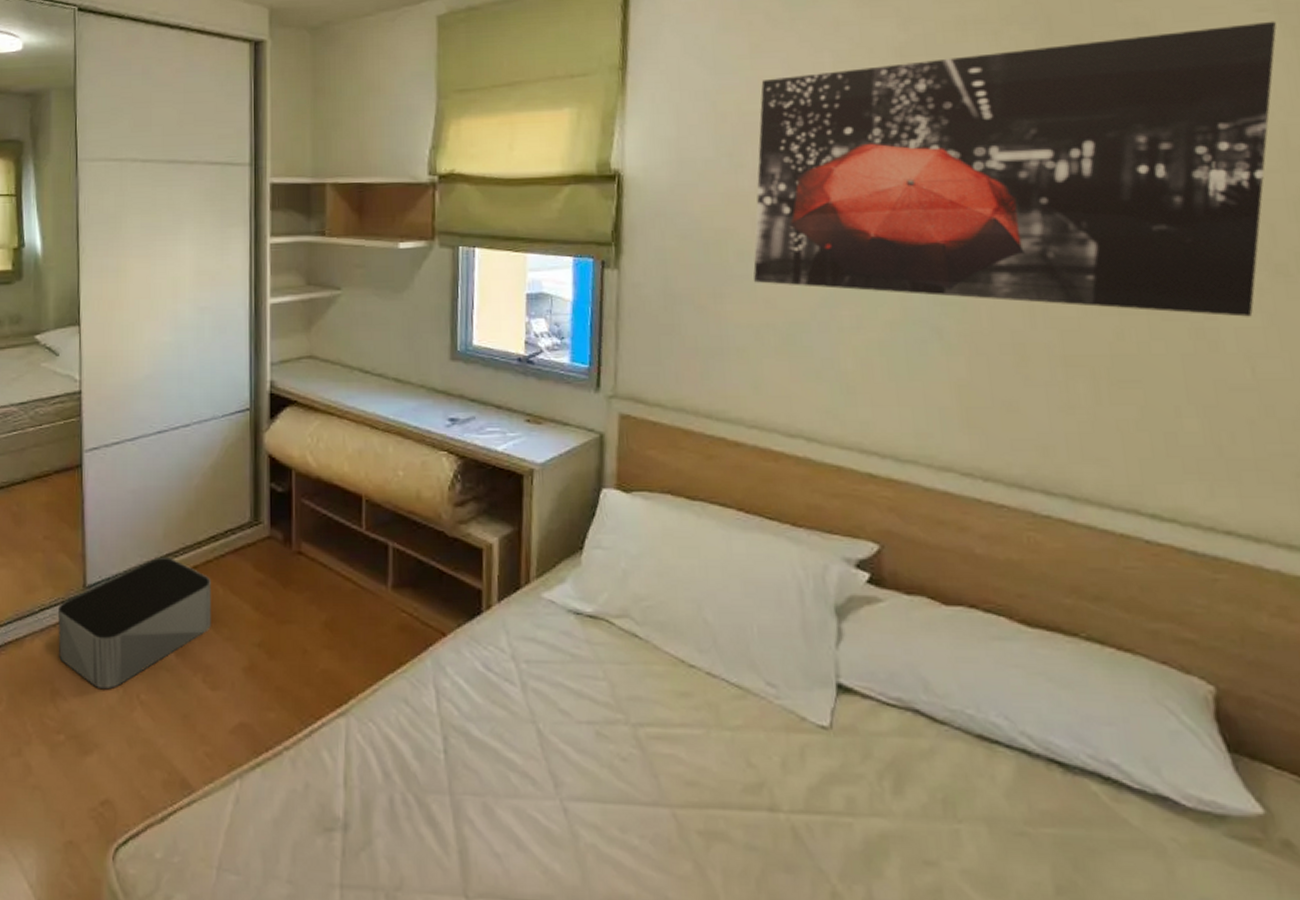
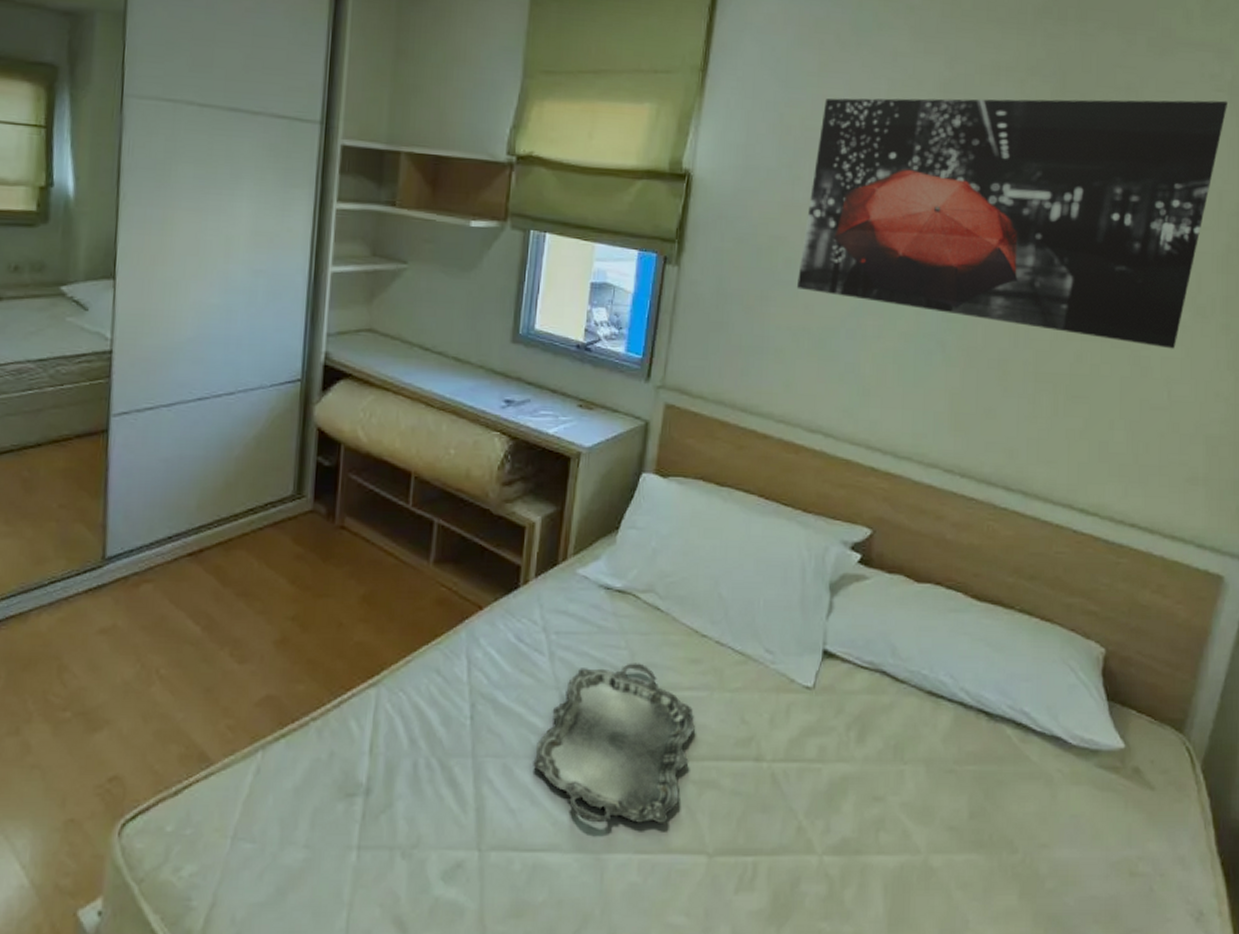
storage bin: present [58,558,211,689] -> none [69,529,246,663]
serving tray: none [515,695,693,878] -> present [533,663,695,823]

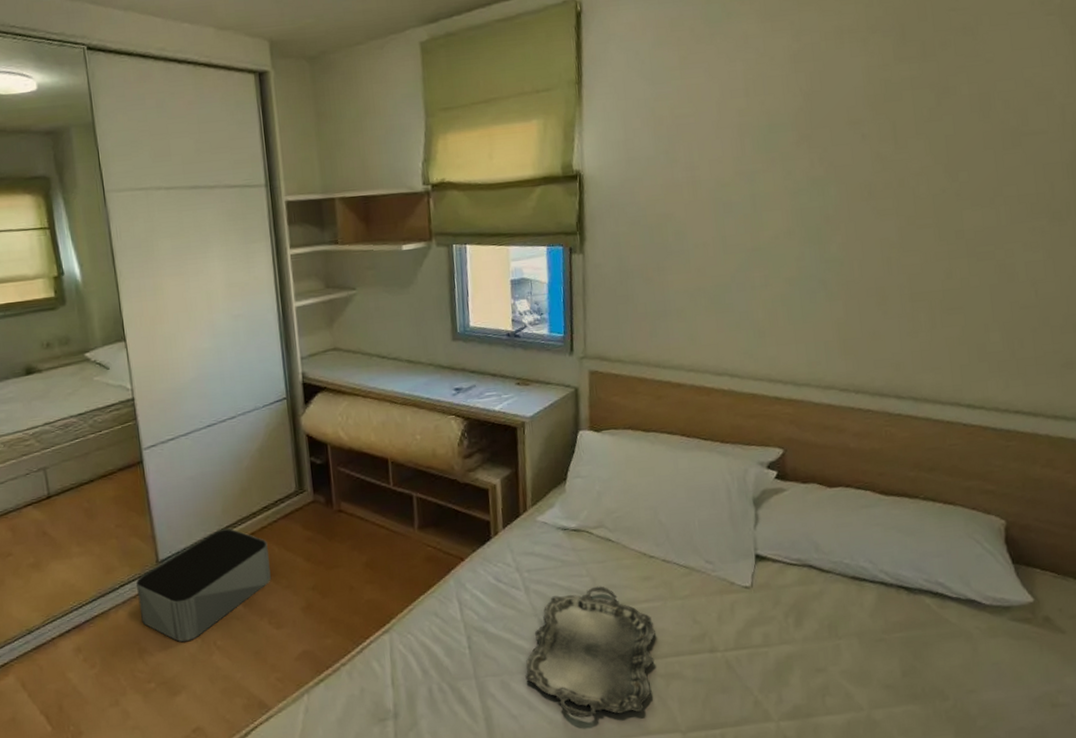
storage bin: none [69,529,246,663] -> present [136,529,271,642]
wall art: present [797,98,1227,349] -> none [687,22,1060,257]

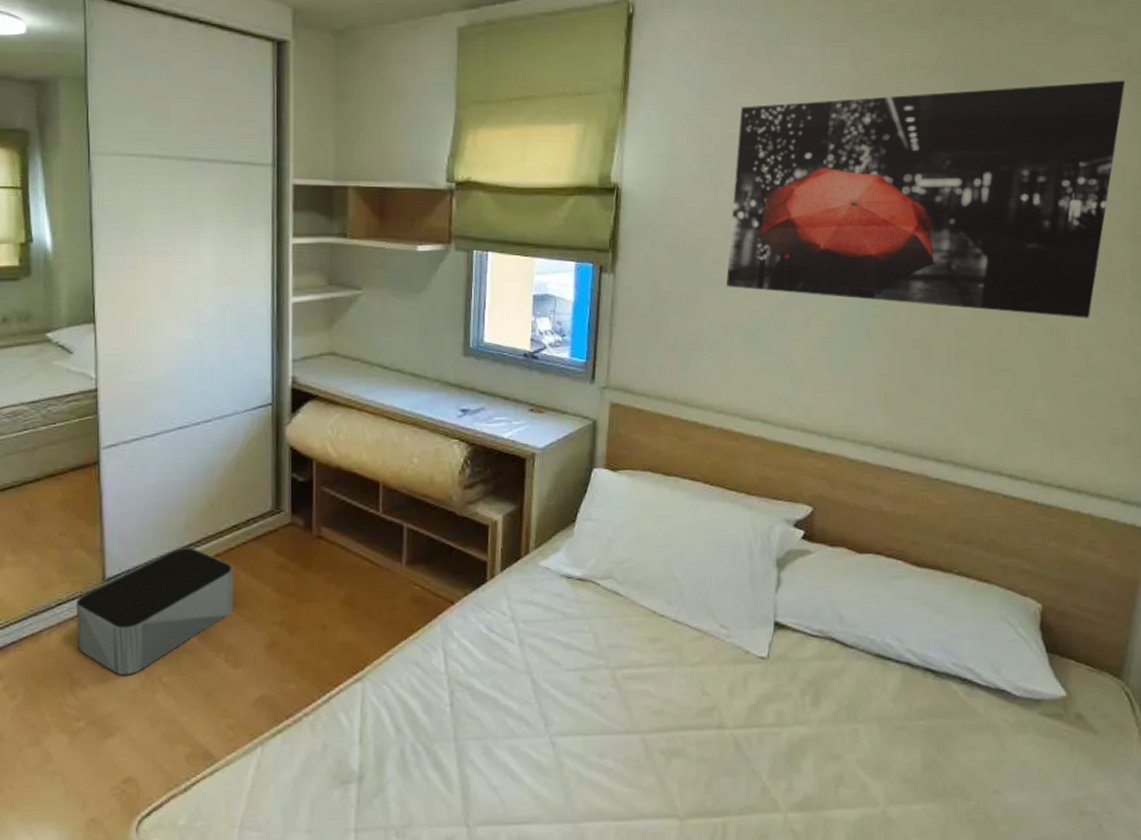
serving tray: present [525,586,655,719] -> none [511,644,659,795]
wall art: none [687,22,1060,257] -> present [726,80,1125,318]

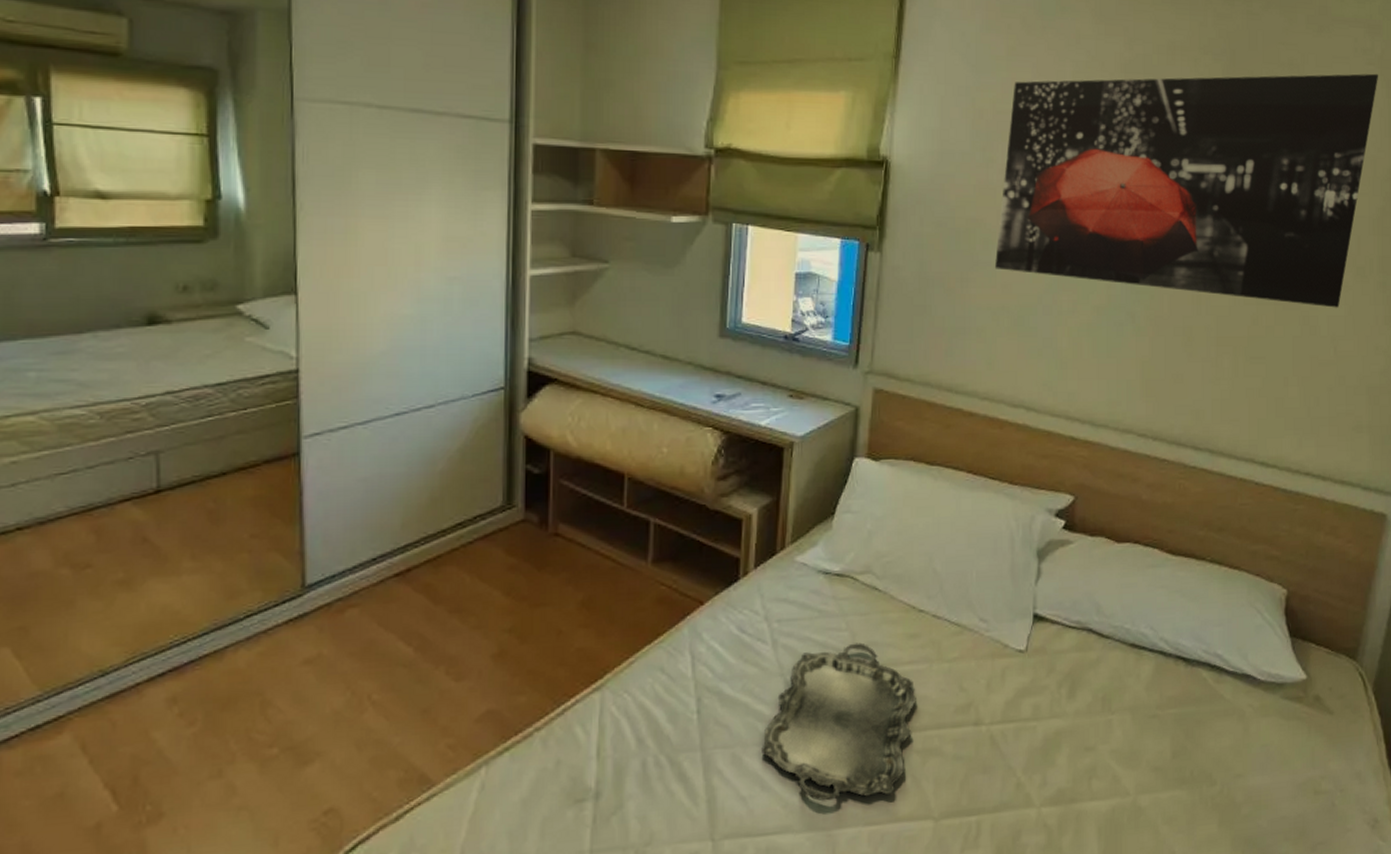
storage bin: present [76,548,233,675] -> none [269,549,457,694]
serving tray: none [511,644,659,795] -> present [761,642,916,802]

